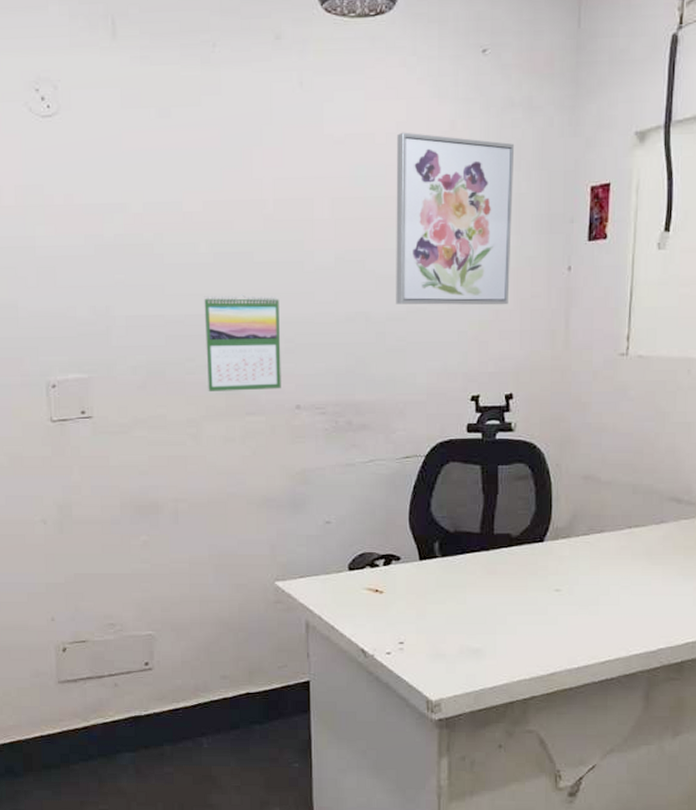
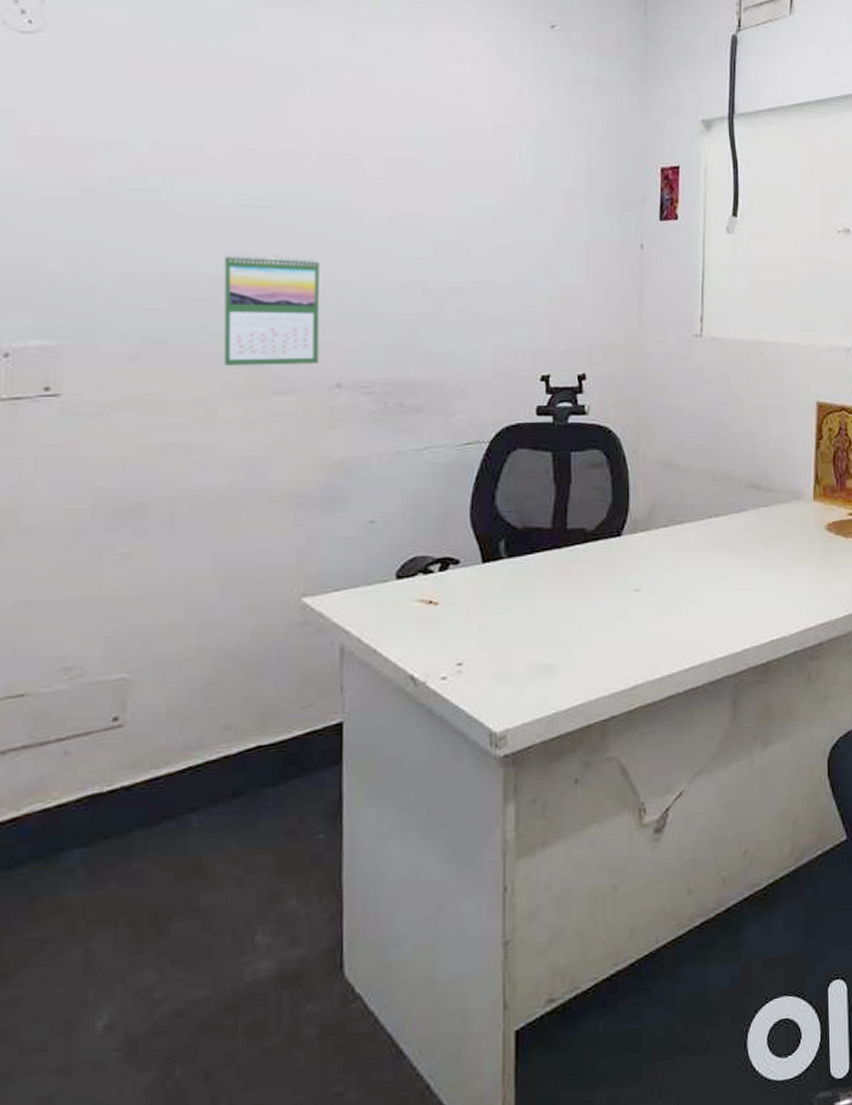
wall art: present [396,132,515,305] -> none [457,95,585,281]

